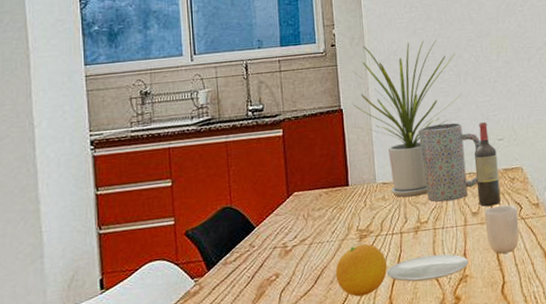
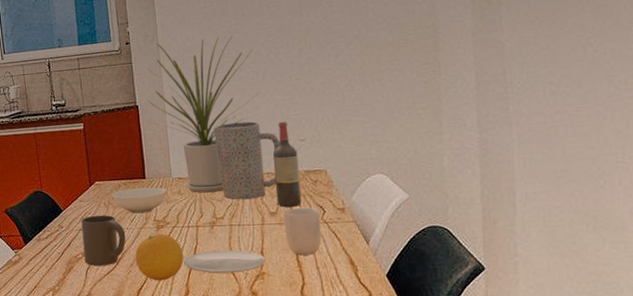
cup: none [276,228,326,288] -> present [81,215,126,266]
bowl: none [311,194,372,225] -> present [111,187,168,214]

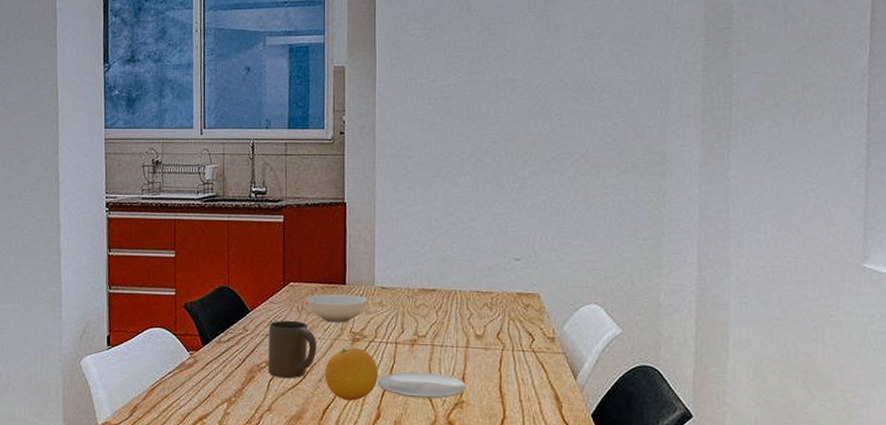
house plant: present [147,35,258,193] -> none [355,137,476,307]
mug: present [214,121,280,200] -> none [425,233,494,319]
wine bottle: present [272,121,302,207] -> none [484,236,511,331]
cup: present [283,207,322,256] -> none [489,332,529,386]

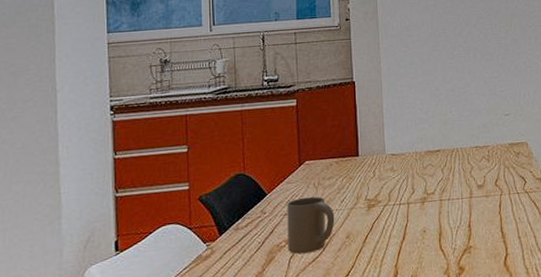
bowl: present [306,294,368,323] -> none [322,164,380,194]
fruit: present [324,347,378,401] -> none [343,213,394,265]
plate: present [376,371,466,399] -> none [392,225,473,252]

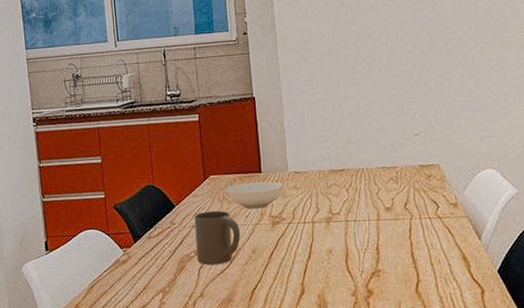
bowl: none [322,164,380,194] -> present [226,181,284,209]

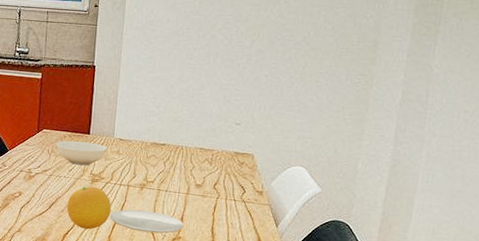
cup: present [194,210,241,265] -> none [20,159,63,207]
fruit: none [249,229,299,280] -> present [66,186,111,230]
plate: none [298,246,381,272] -> present [109,209,184,234]

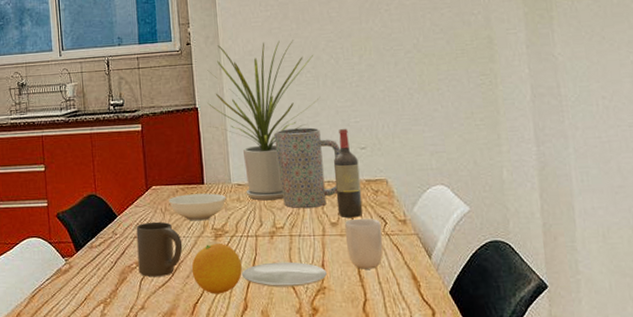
cup: none [20,159,63,207] -> present [136,221,183,277]
house plant: none [102,11,209,158] -> present [207,39,318,201]
mug: none [157,97,218,170] -> present [274,127,341,209]
wine bottle: none [204,103,232,183] -> present [333,128,363,217]
cup: none [205,183,240,229] -> present [344,218,384,269]

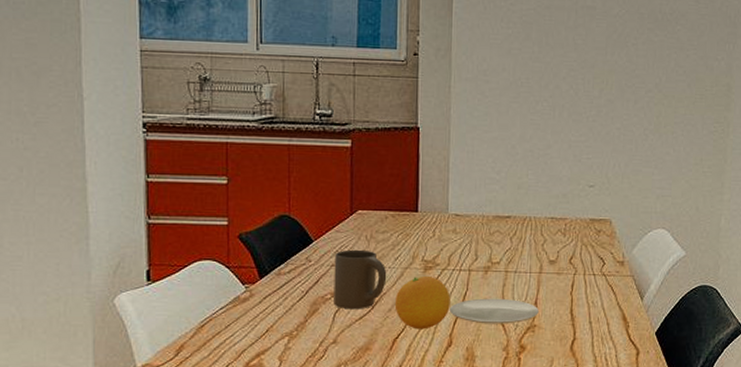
bowl: present [169,193,227,221] -> none [376,222,441,251]
house plant: present [207,39,318,201] -> none [429,60,552,234]
mug: present [274,127,341,209] -> none [500,159,569,245]
wine bottle: present [333,128,363,217] -> none [557,163,585,256]
cup: present [344,218,384,269] -> none [562,257,600,309]

